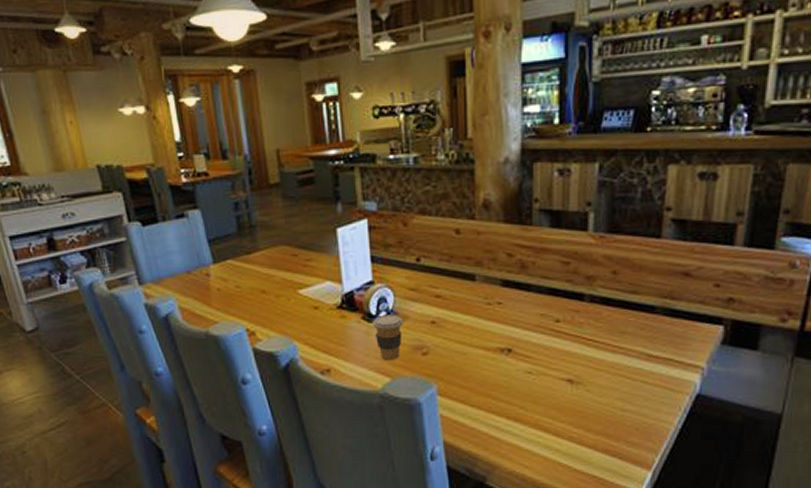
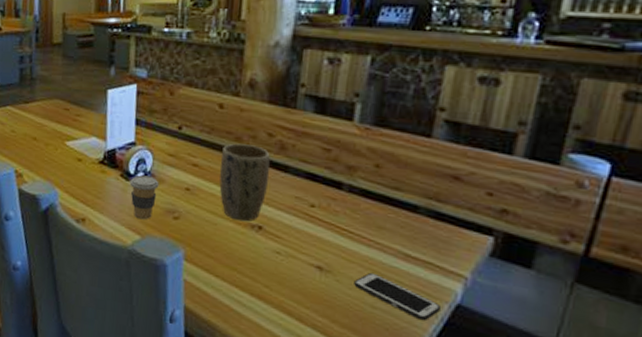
plant pot: none [463,268,512,347] -> present [219,143,270,222]
cell phone: none [603,377,684,415] -> present [354,272,442,322]

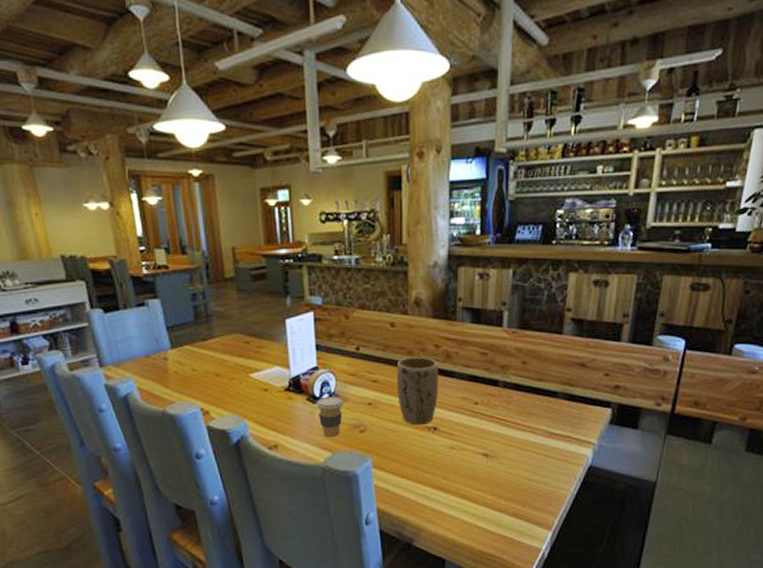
cell phone: present [354,272,442,322] -> none [513,451,579,484]

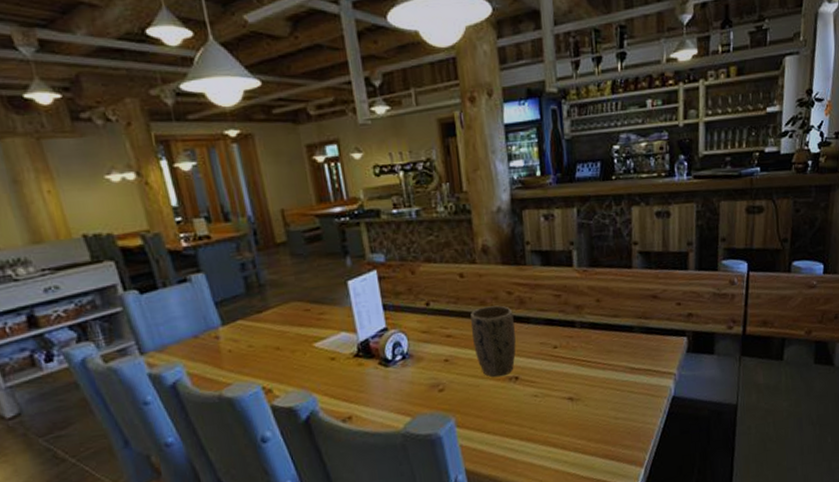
coffee cup: present [316,396,344,438] -> none [389,357,419,402]

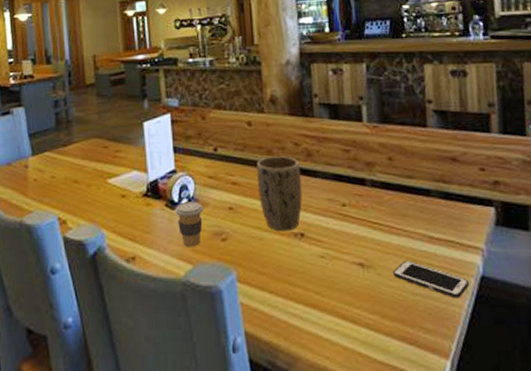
coffee cup: none [389,357,419,402] -> present [175,201,203,247]
cell phone: none [599,390,663,418] -> present [393,260,470,299]

